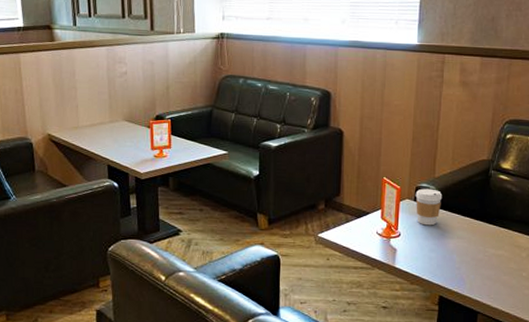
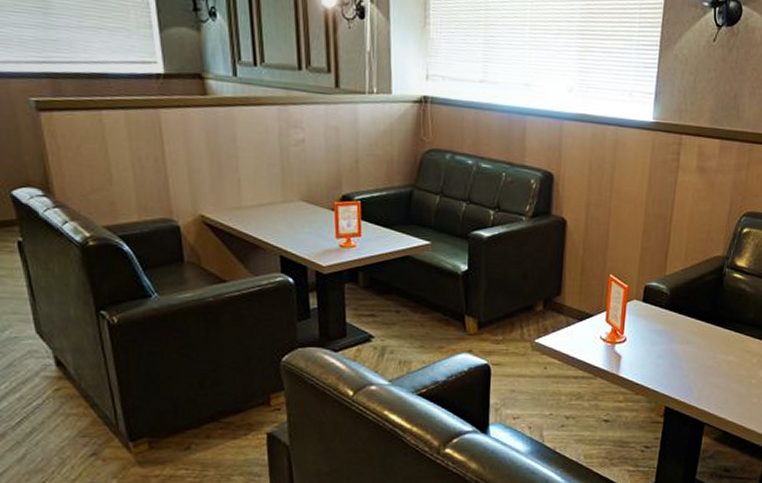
coffee cup: present [415,188,443,226] -> none [644,287,673,330]

